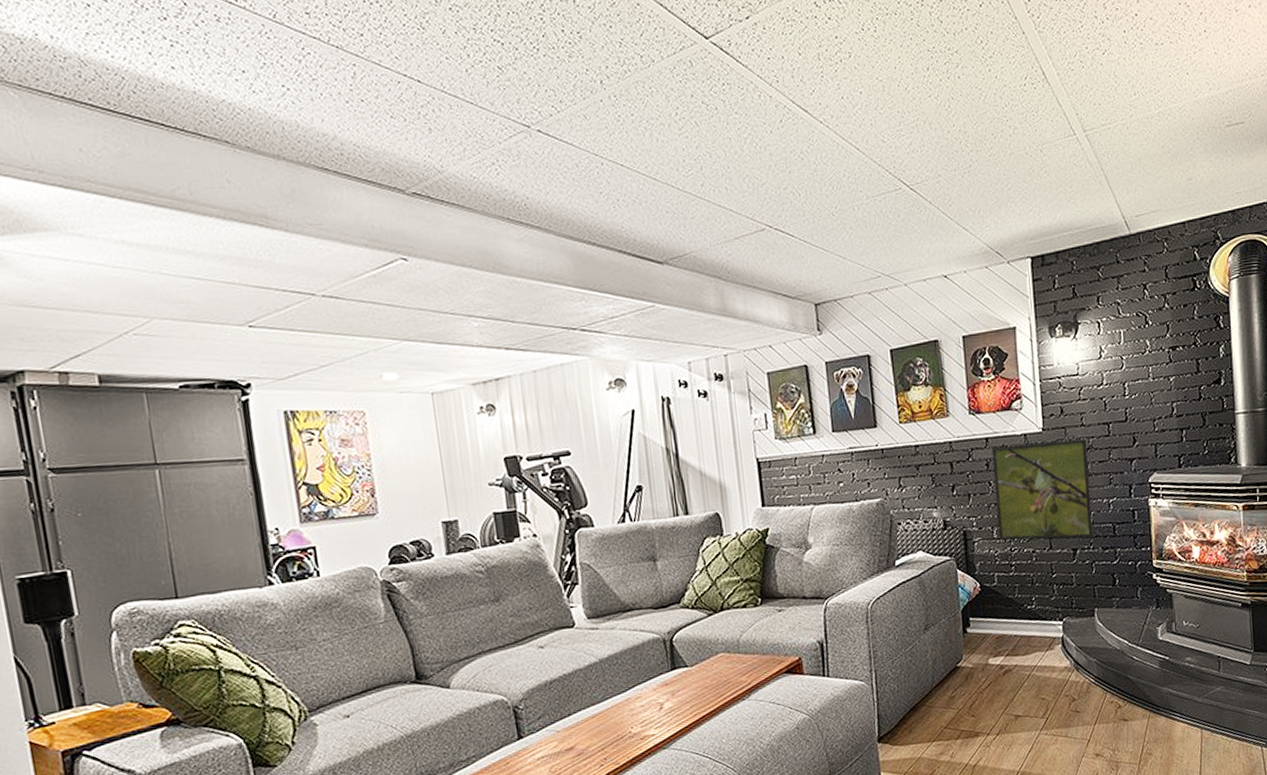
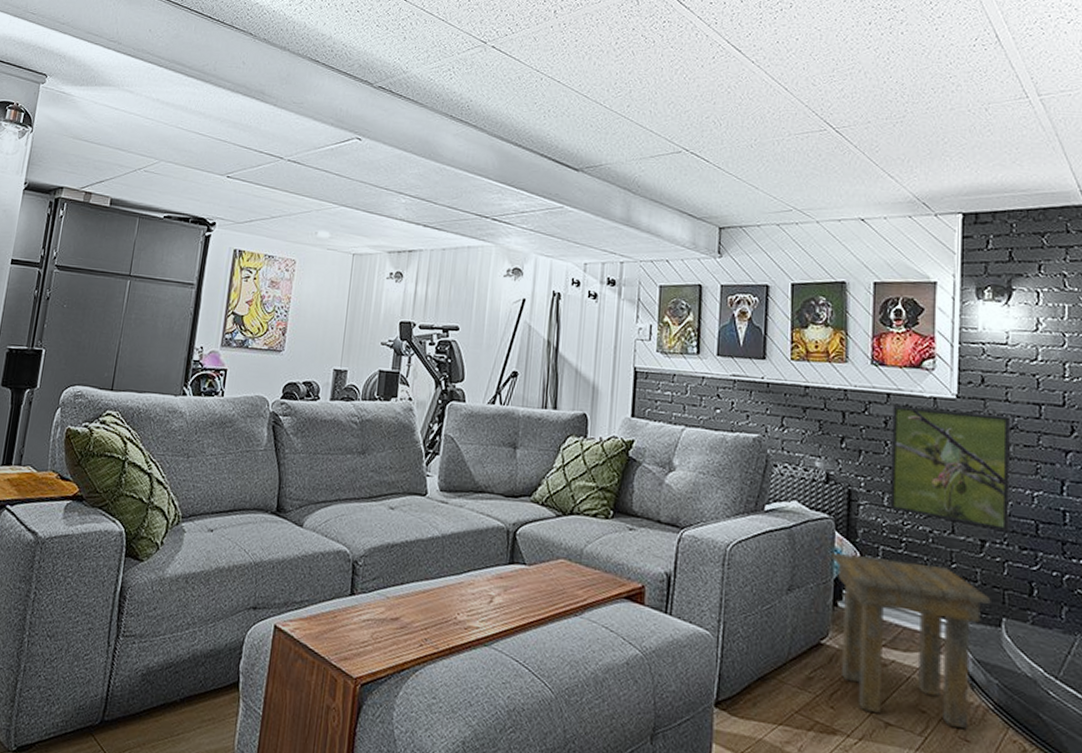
side table: none [956,578,1085,711] -> present [831,551,991,728]

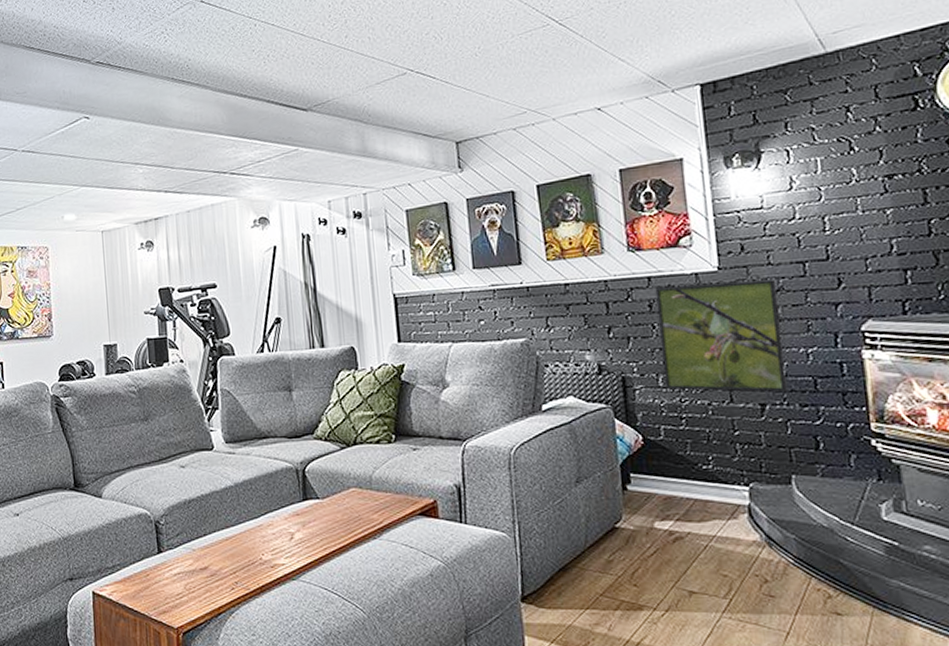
side table: present [831,551,991,728] -> none [614,435,779,585]

